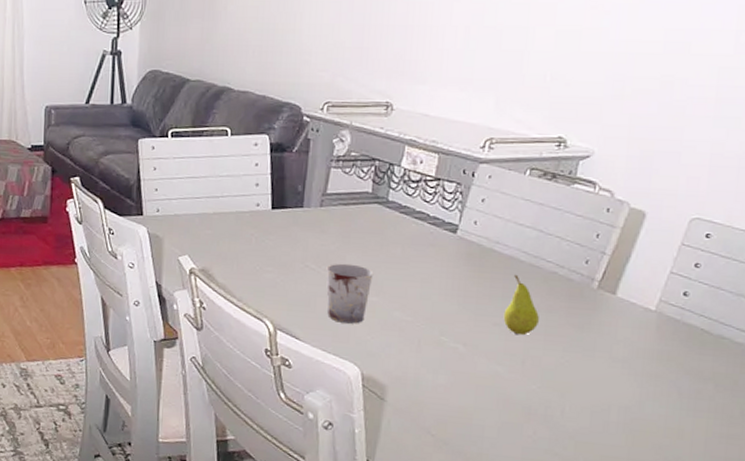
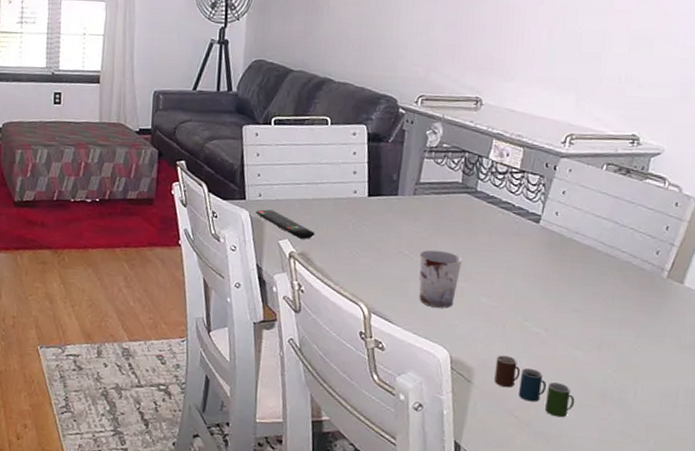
remote control: none [154,225,217,255] -> present [256,209,315,239]
cup: none [409,371,497,436] -> present [494,355,575,418]
fruit: present [503,274,539,335] -> none [581,263,614,321]

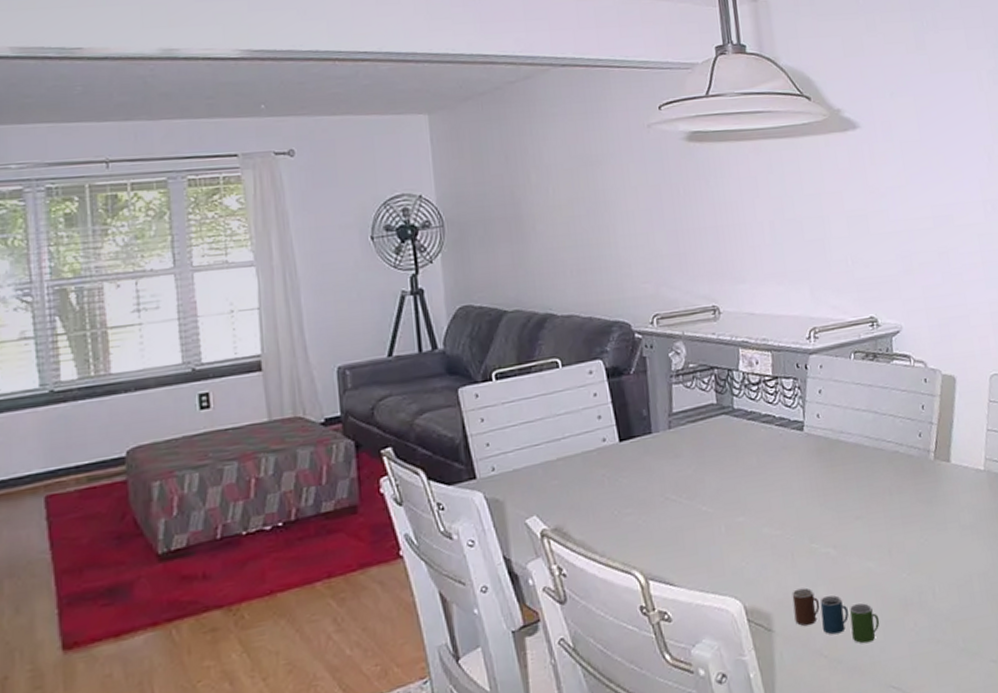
remote control: present [256,209,315,239] -> none [492,483,567,511]
cup: present [418,249,463,309] -> none [687,485,736,555]

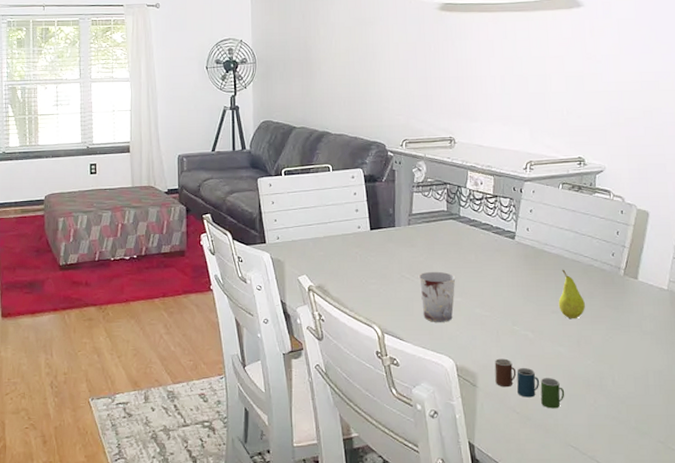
cup: none [687,485,736,555] -> present [418,271,456,322]
fruit: none [861,461,894,523] -> present [558,269,585,318]

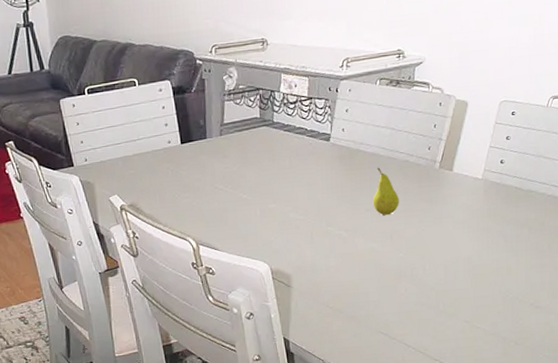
cup: present [418,271,456,322] -> none [232,179,270,230]
cup: present [494,358,565,409] -> none [308,258,377,301]

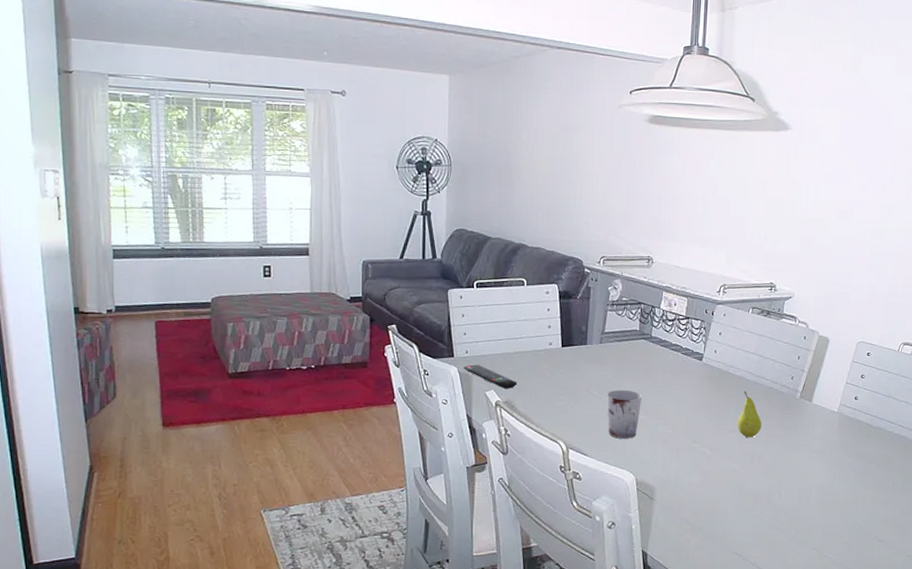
remote control: none [85,171,140,192] -> present [464,364,518,389]
cup: none [232,179,270,230] -> present [606,389,643,439]

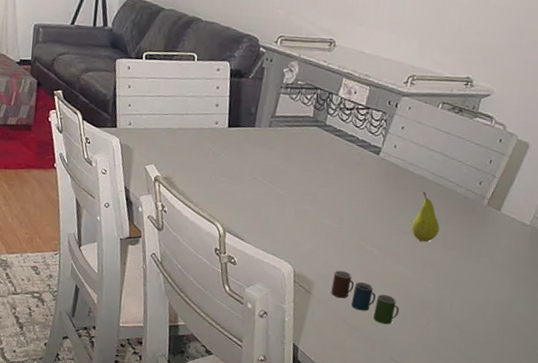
remote control: present [464,364,518,389] -> none [126,137,179,165]
cup: present [606,389,643,439] -> none [269,176,310,229]
cup: none [672,474,735,520] -> present [331,270,400,325]

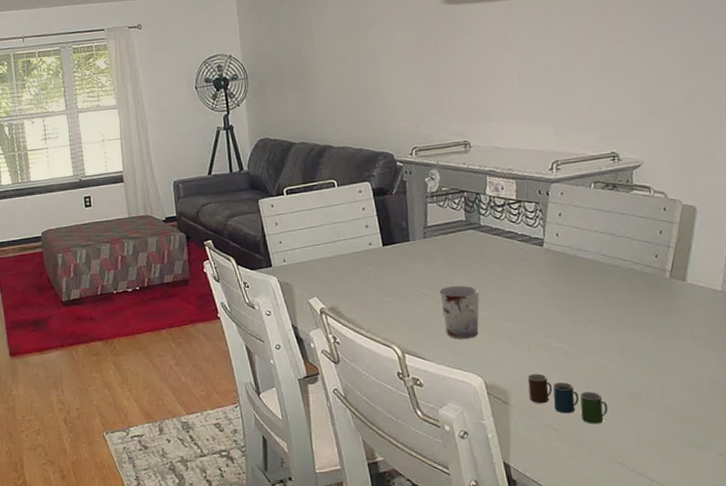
cup: none [269,176,310,229] -> present [438,285,480,339]
fruit: present [411,191,440,242] -> none [596,275,627,328]

